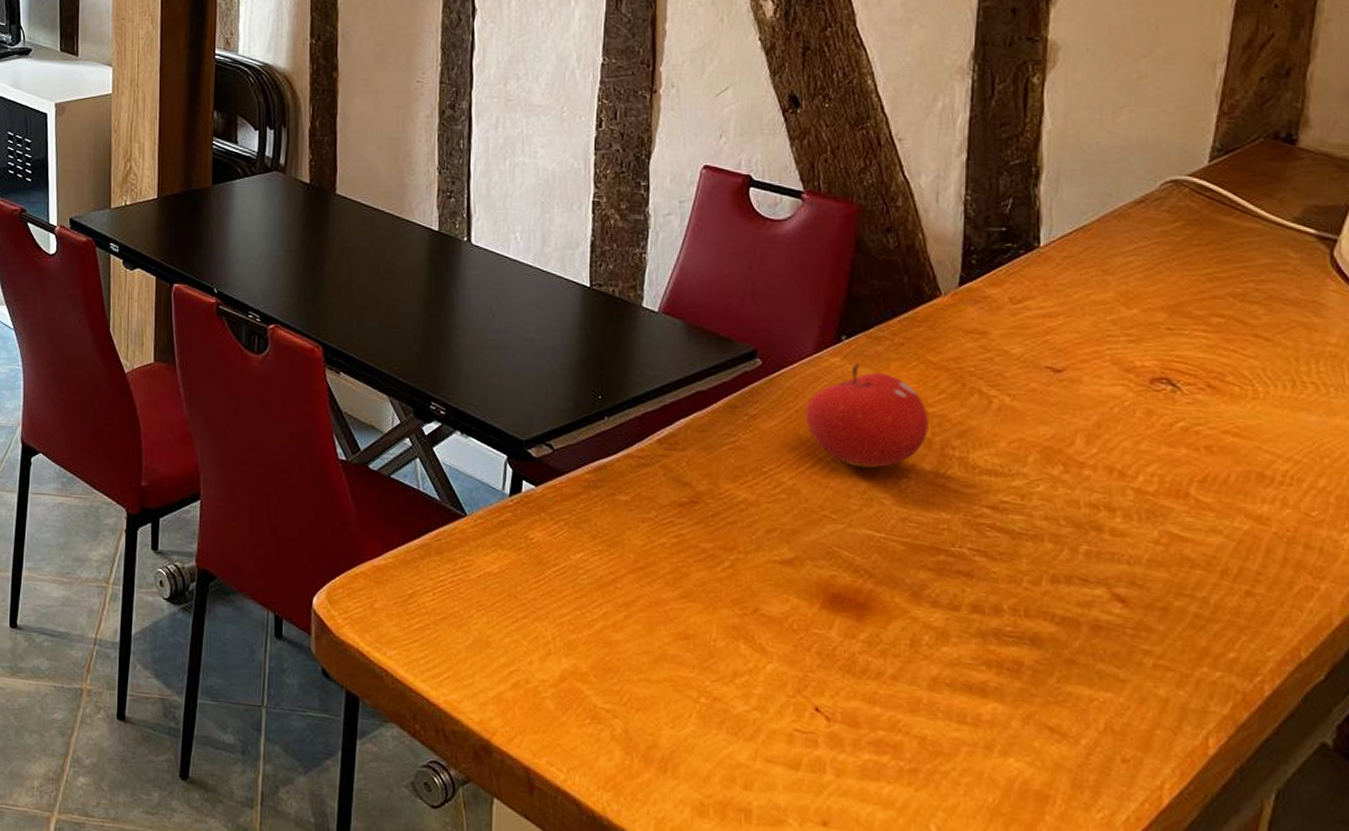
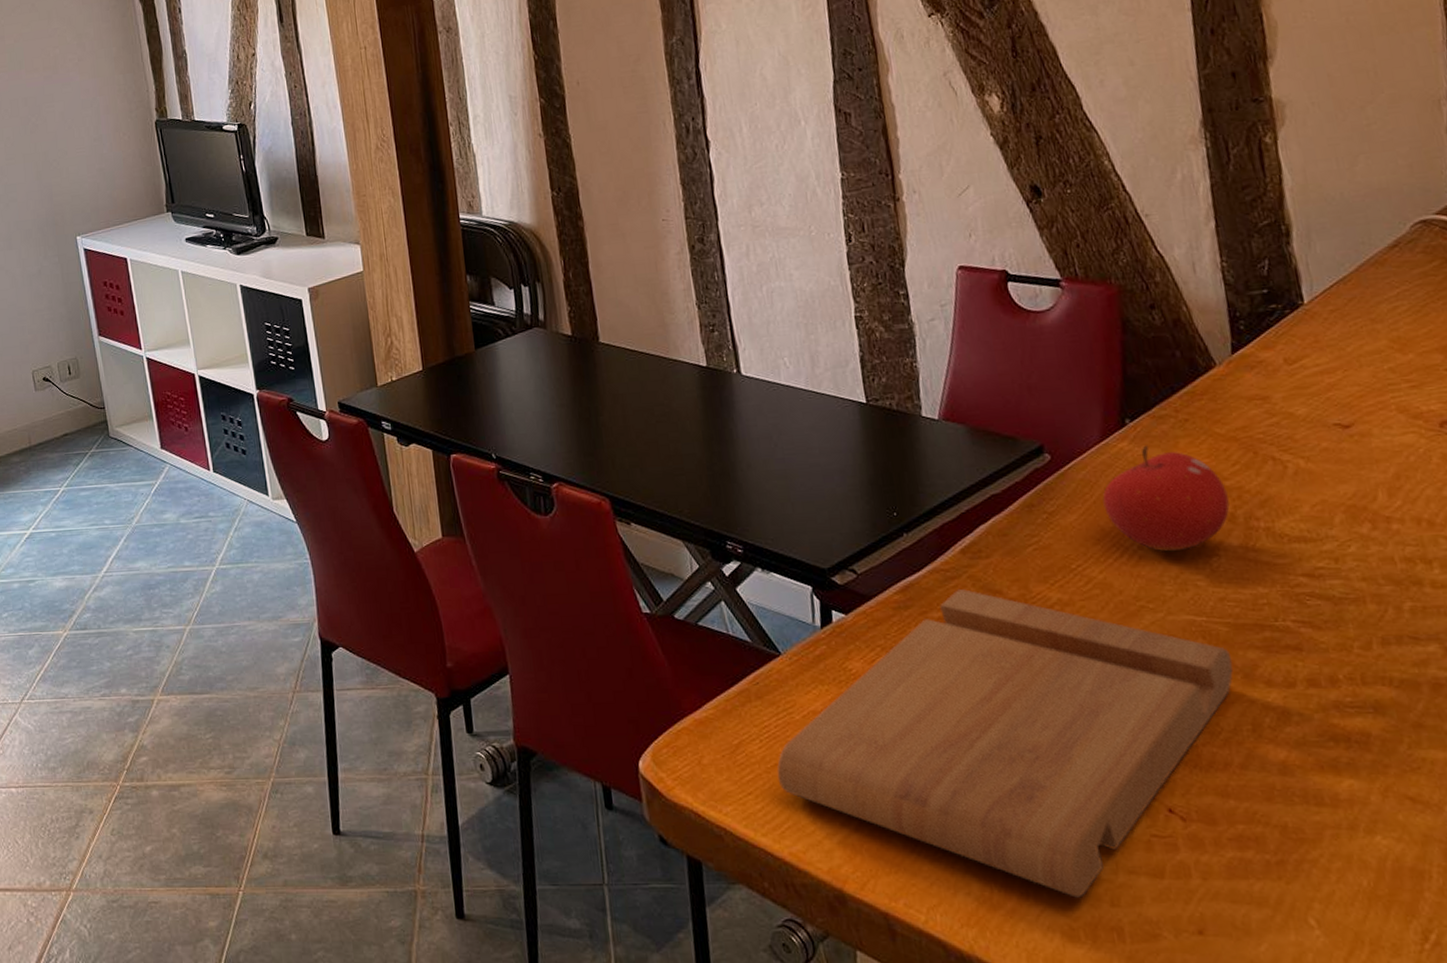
cutting board: none [444,477,903,778] -> present [777,589,1233,898]

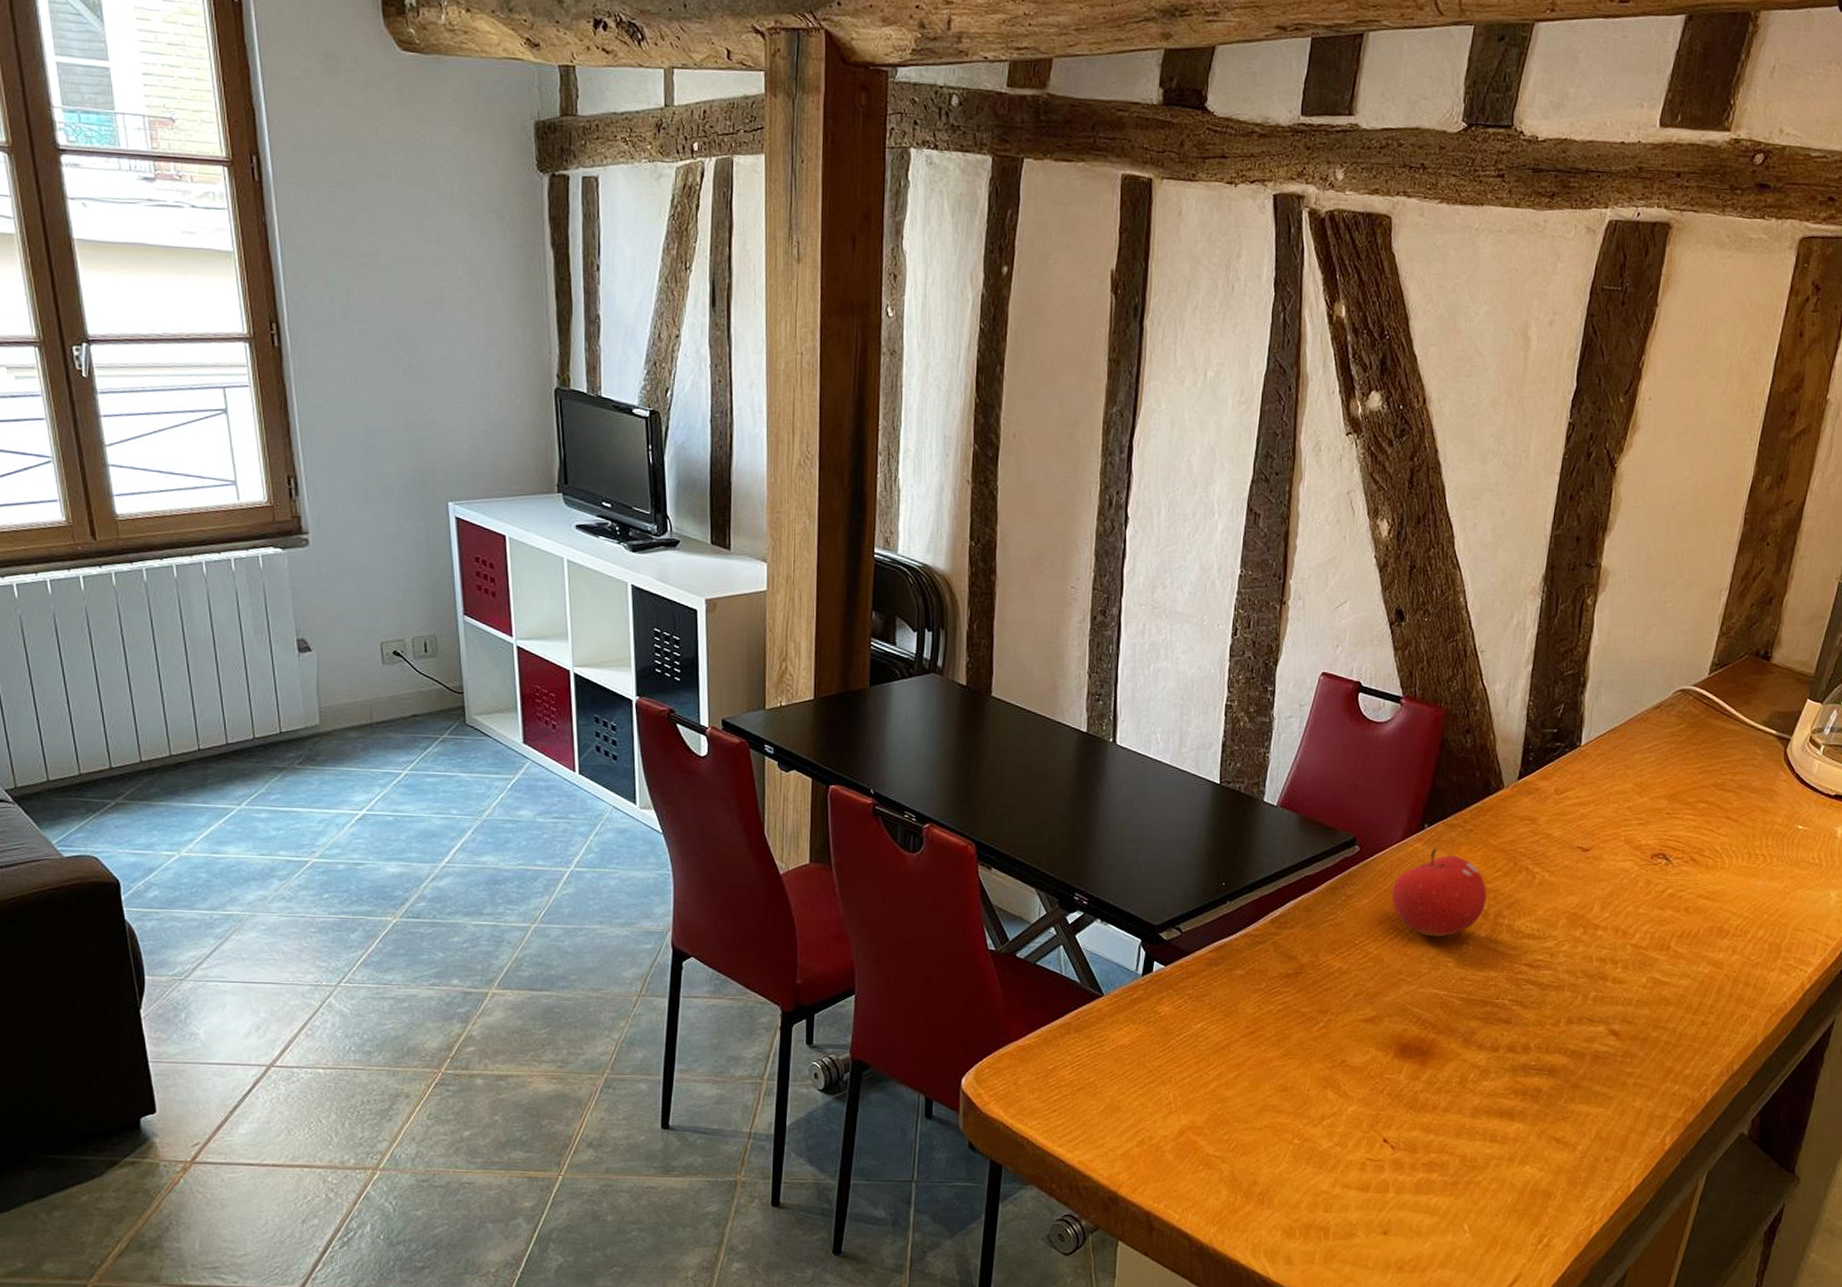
cutting board: present [777,589,1233,898] -> none [1080,953,1458,1205]

